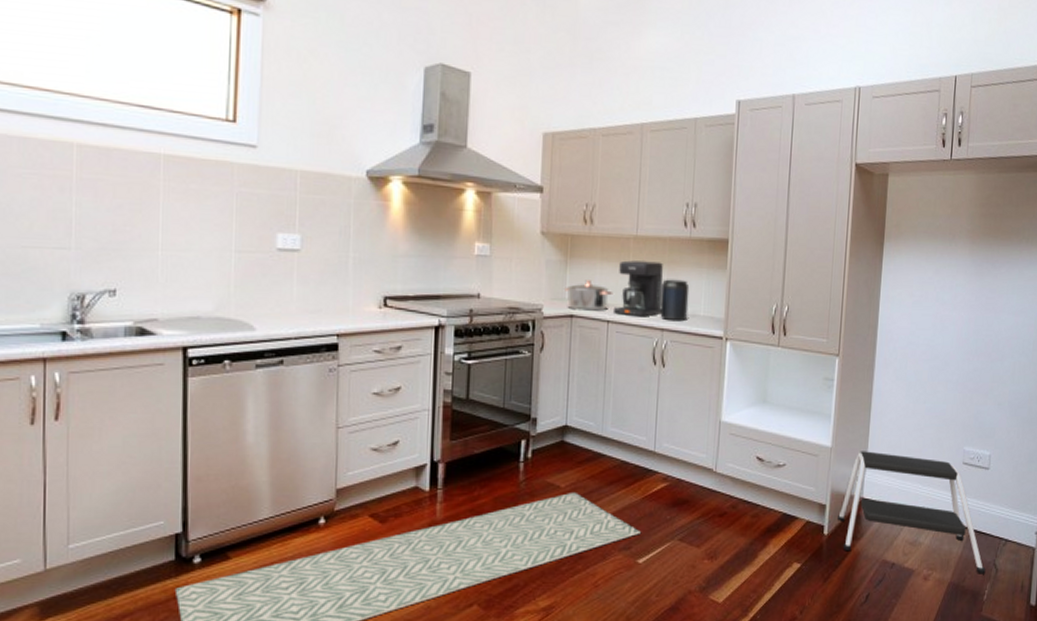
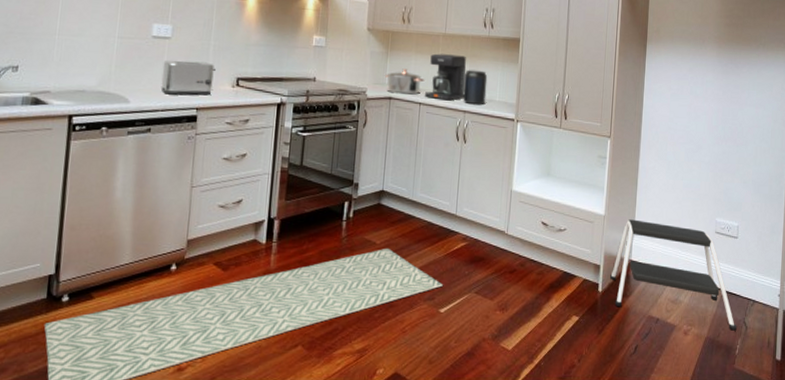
toaster: none [292,277,357,320] -> present [161,60,216,96]

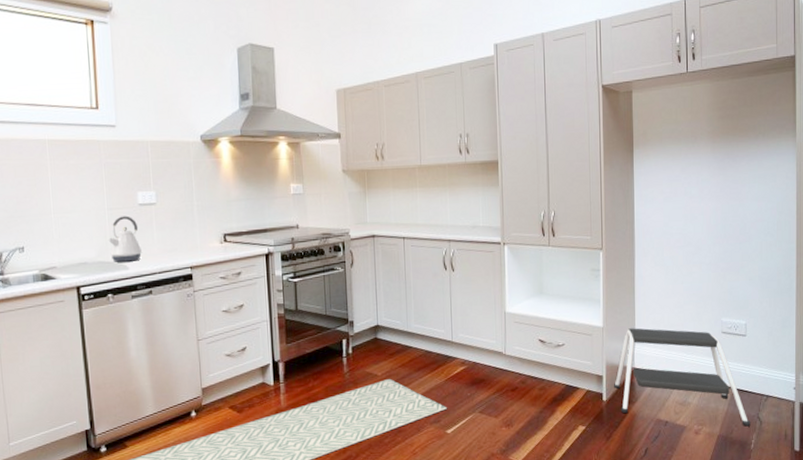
kettle: none [112,46,148,95] -> present [108,216,142,262]
toaster: present [161,60,216,96] -> none [153,222,202,257]
cooking pot: present [385,68,425,95] -> none [366,205,406,231]
coffee maker: present [424,53,466,101] -> none [406,185,447,232]
soda can: present [463,70,488,105] -> none [445,198,470,233]

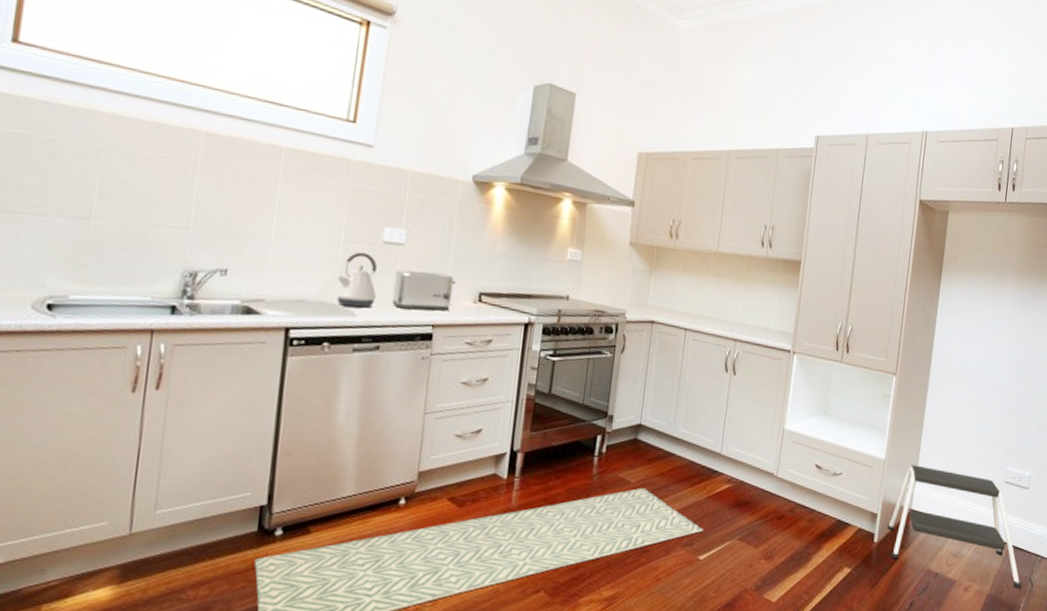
toaster: none [153,222,202,257] -> present [392,270,455,311]

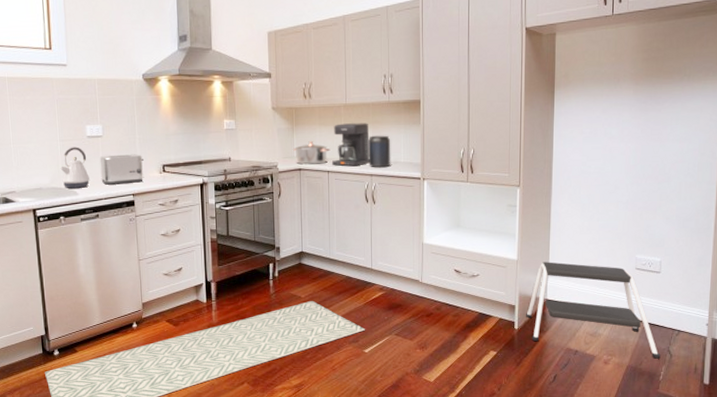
cooking pot: none [648,289,693,319] -> present [293,141,331,165]
coffee maker: none [691,274,740,328] -> present [331,123,370,167]
soda can: none [734,293,763,334] -> present [368,135,391,168]

